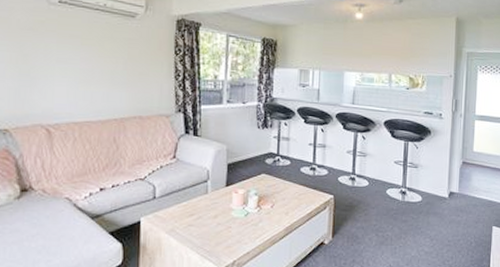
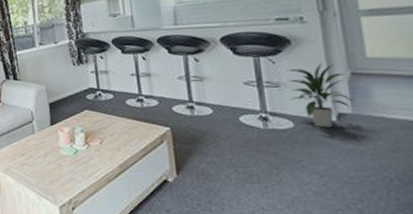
indoor plant: none [422,152,461,203] -> present [286,63,354,128]

